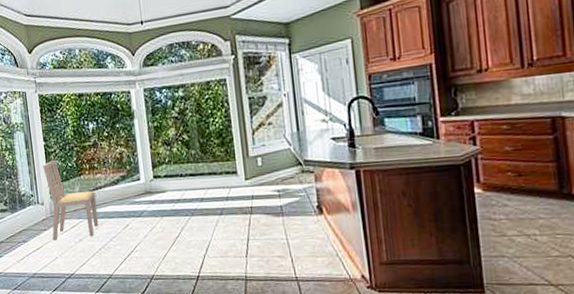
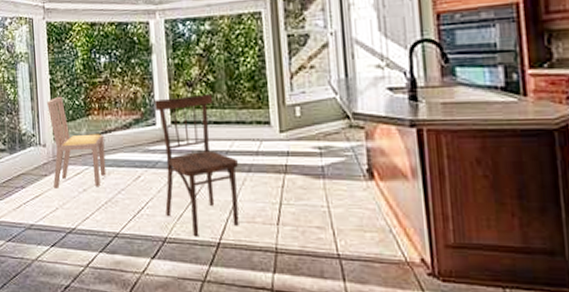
dining chair: none [137,150,214,273] -> present [153,93,239,237]

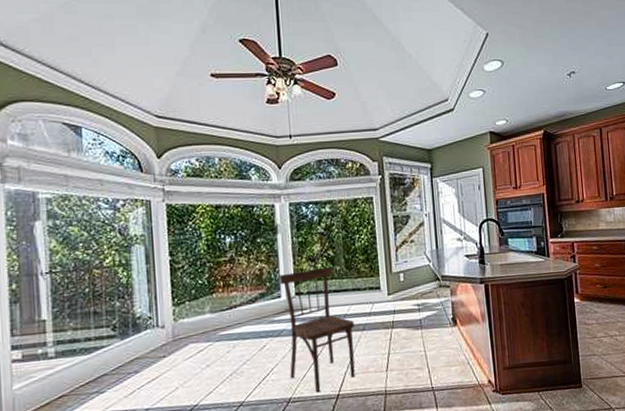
dining chair: present [47,96,106,189] -> none [166,276,231,369]

